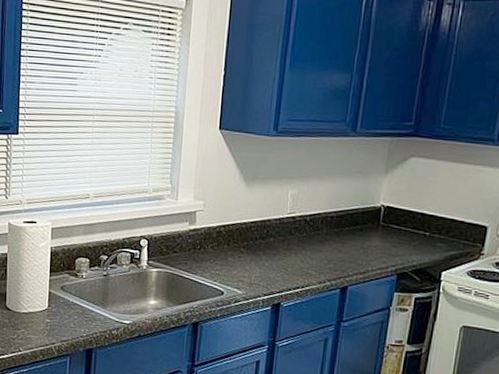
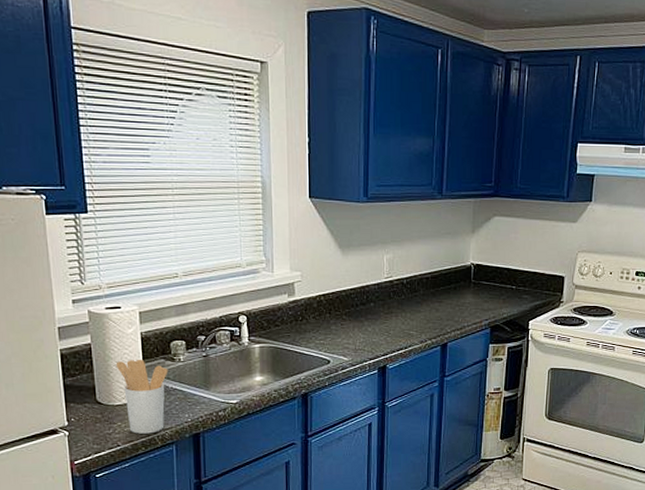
utensil holder: none [26,271,71,344] -> present [116,359,168,434]

